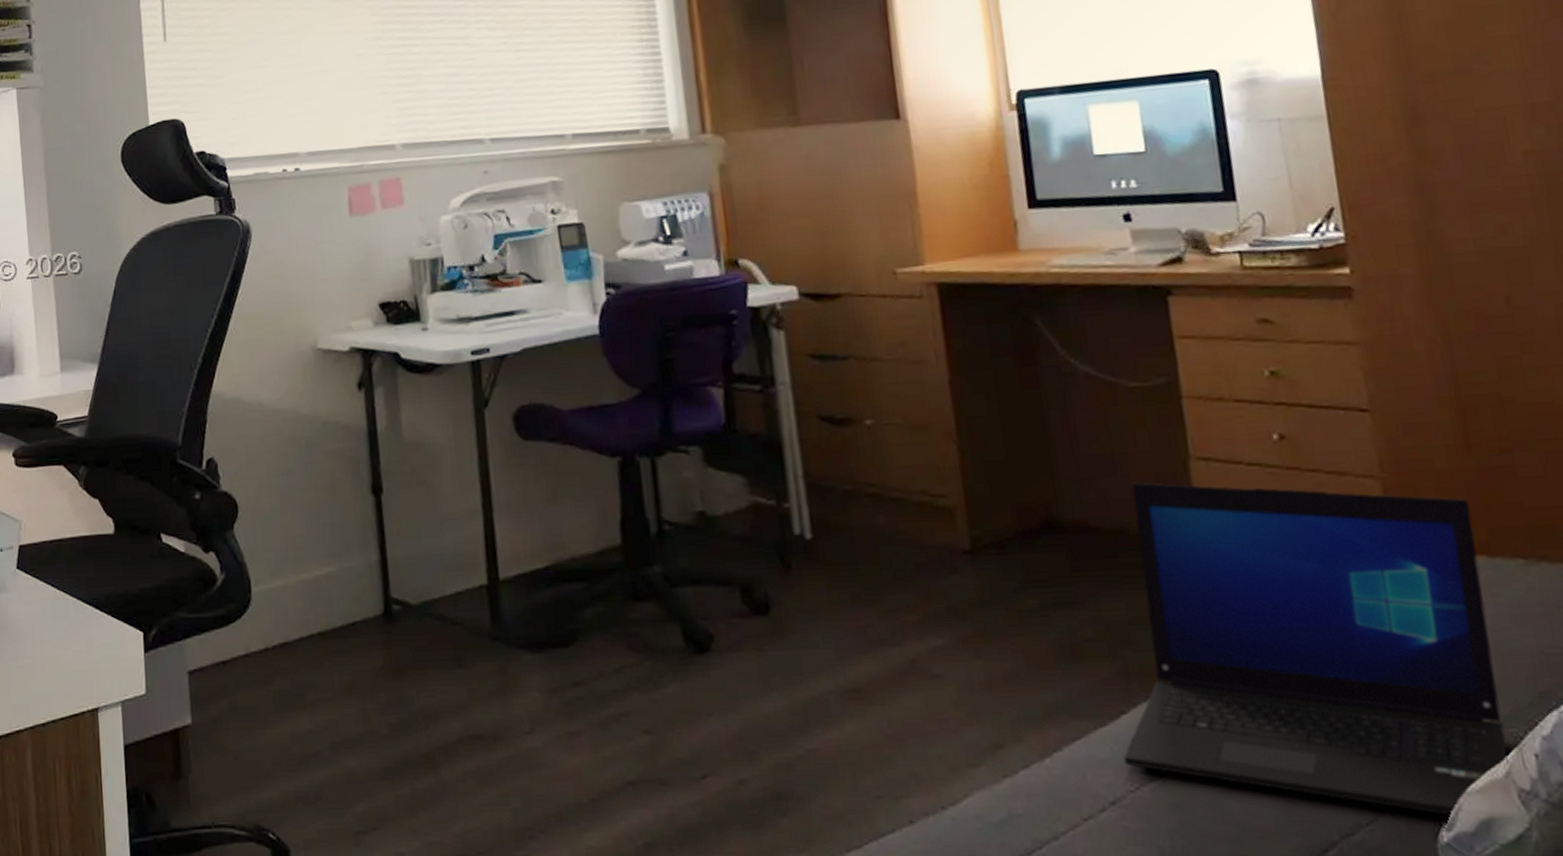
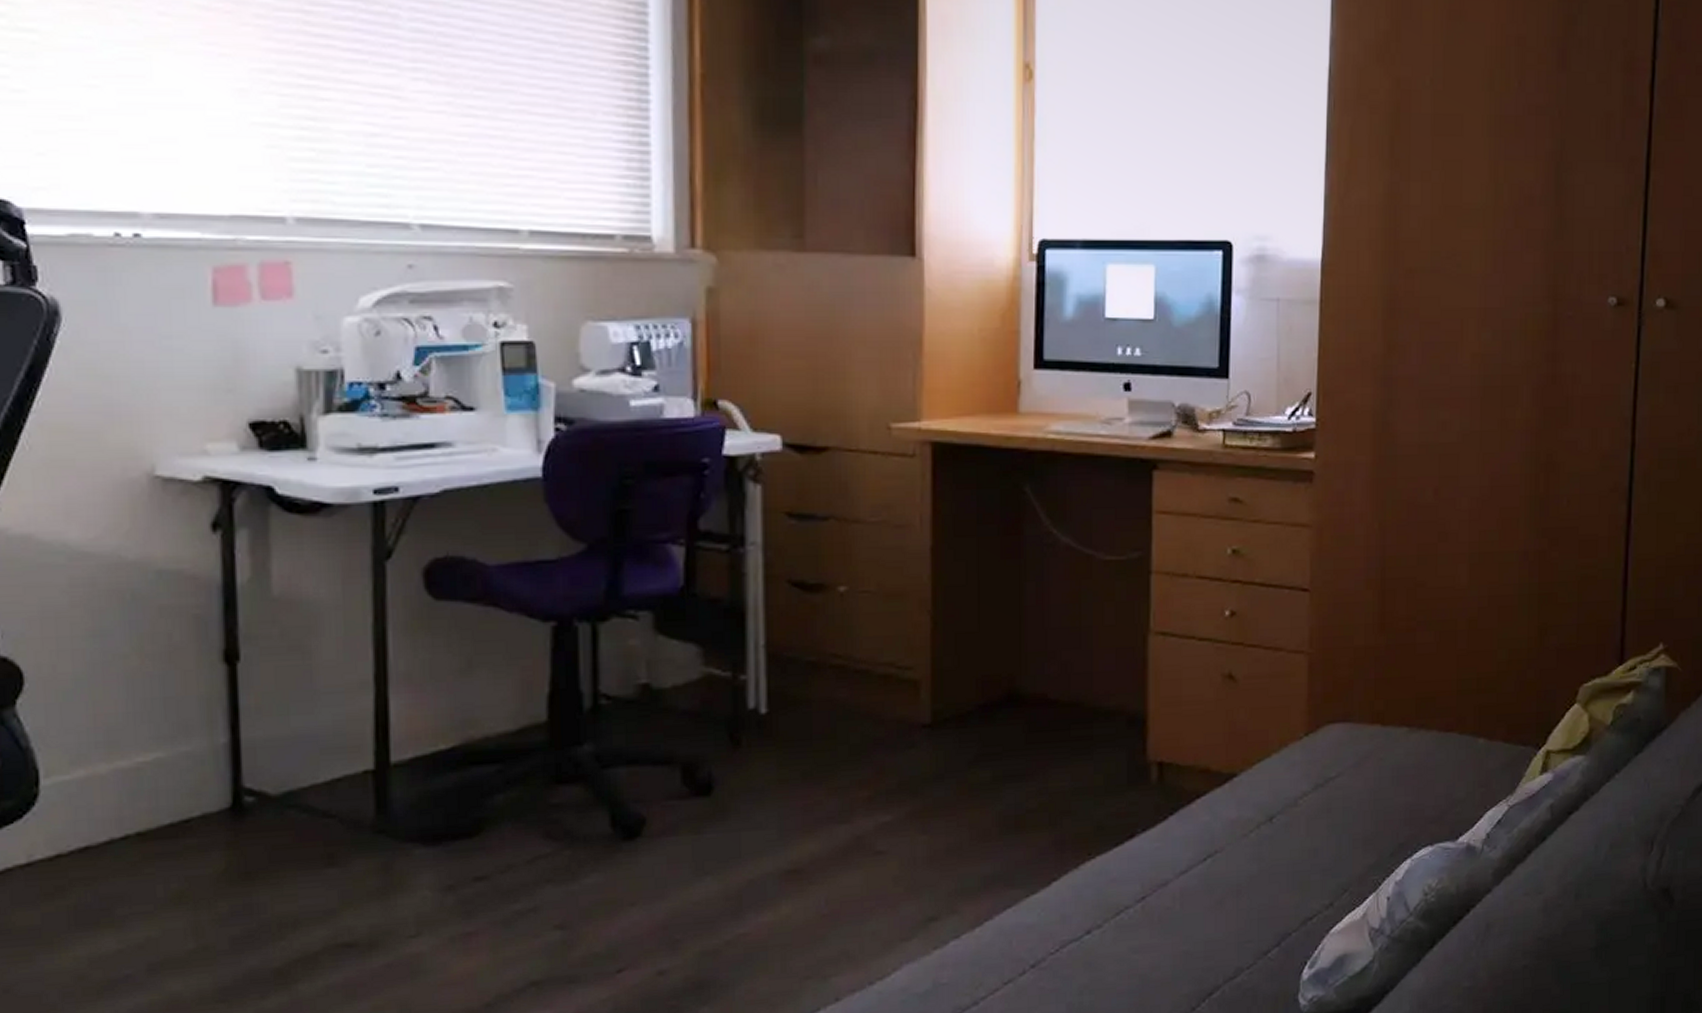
laptop: present [1123,482,1508,817] -> none [1048,655,1376,956]

